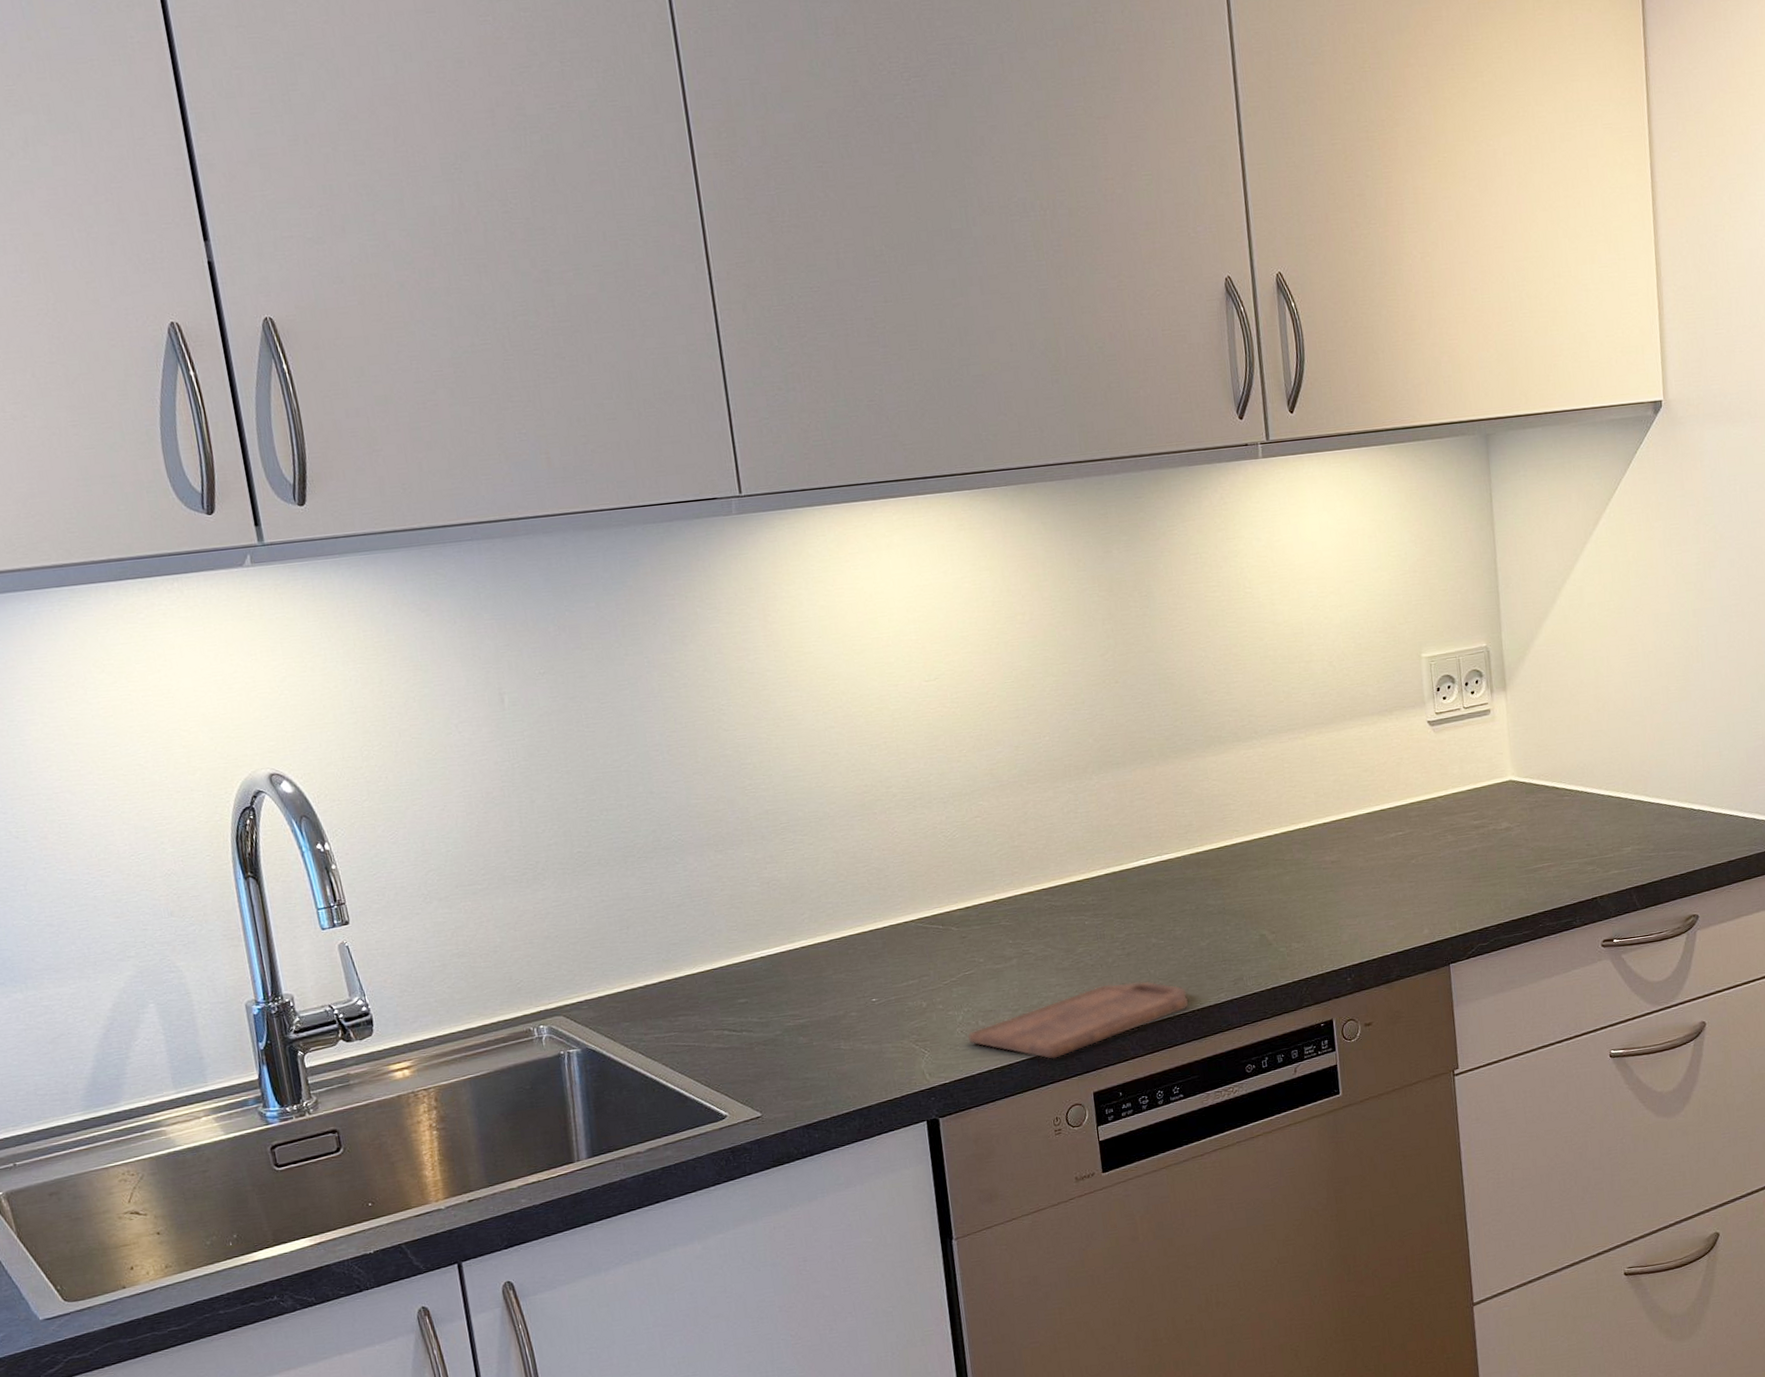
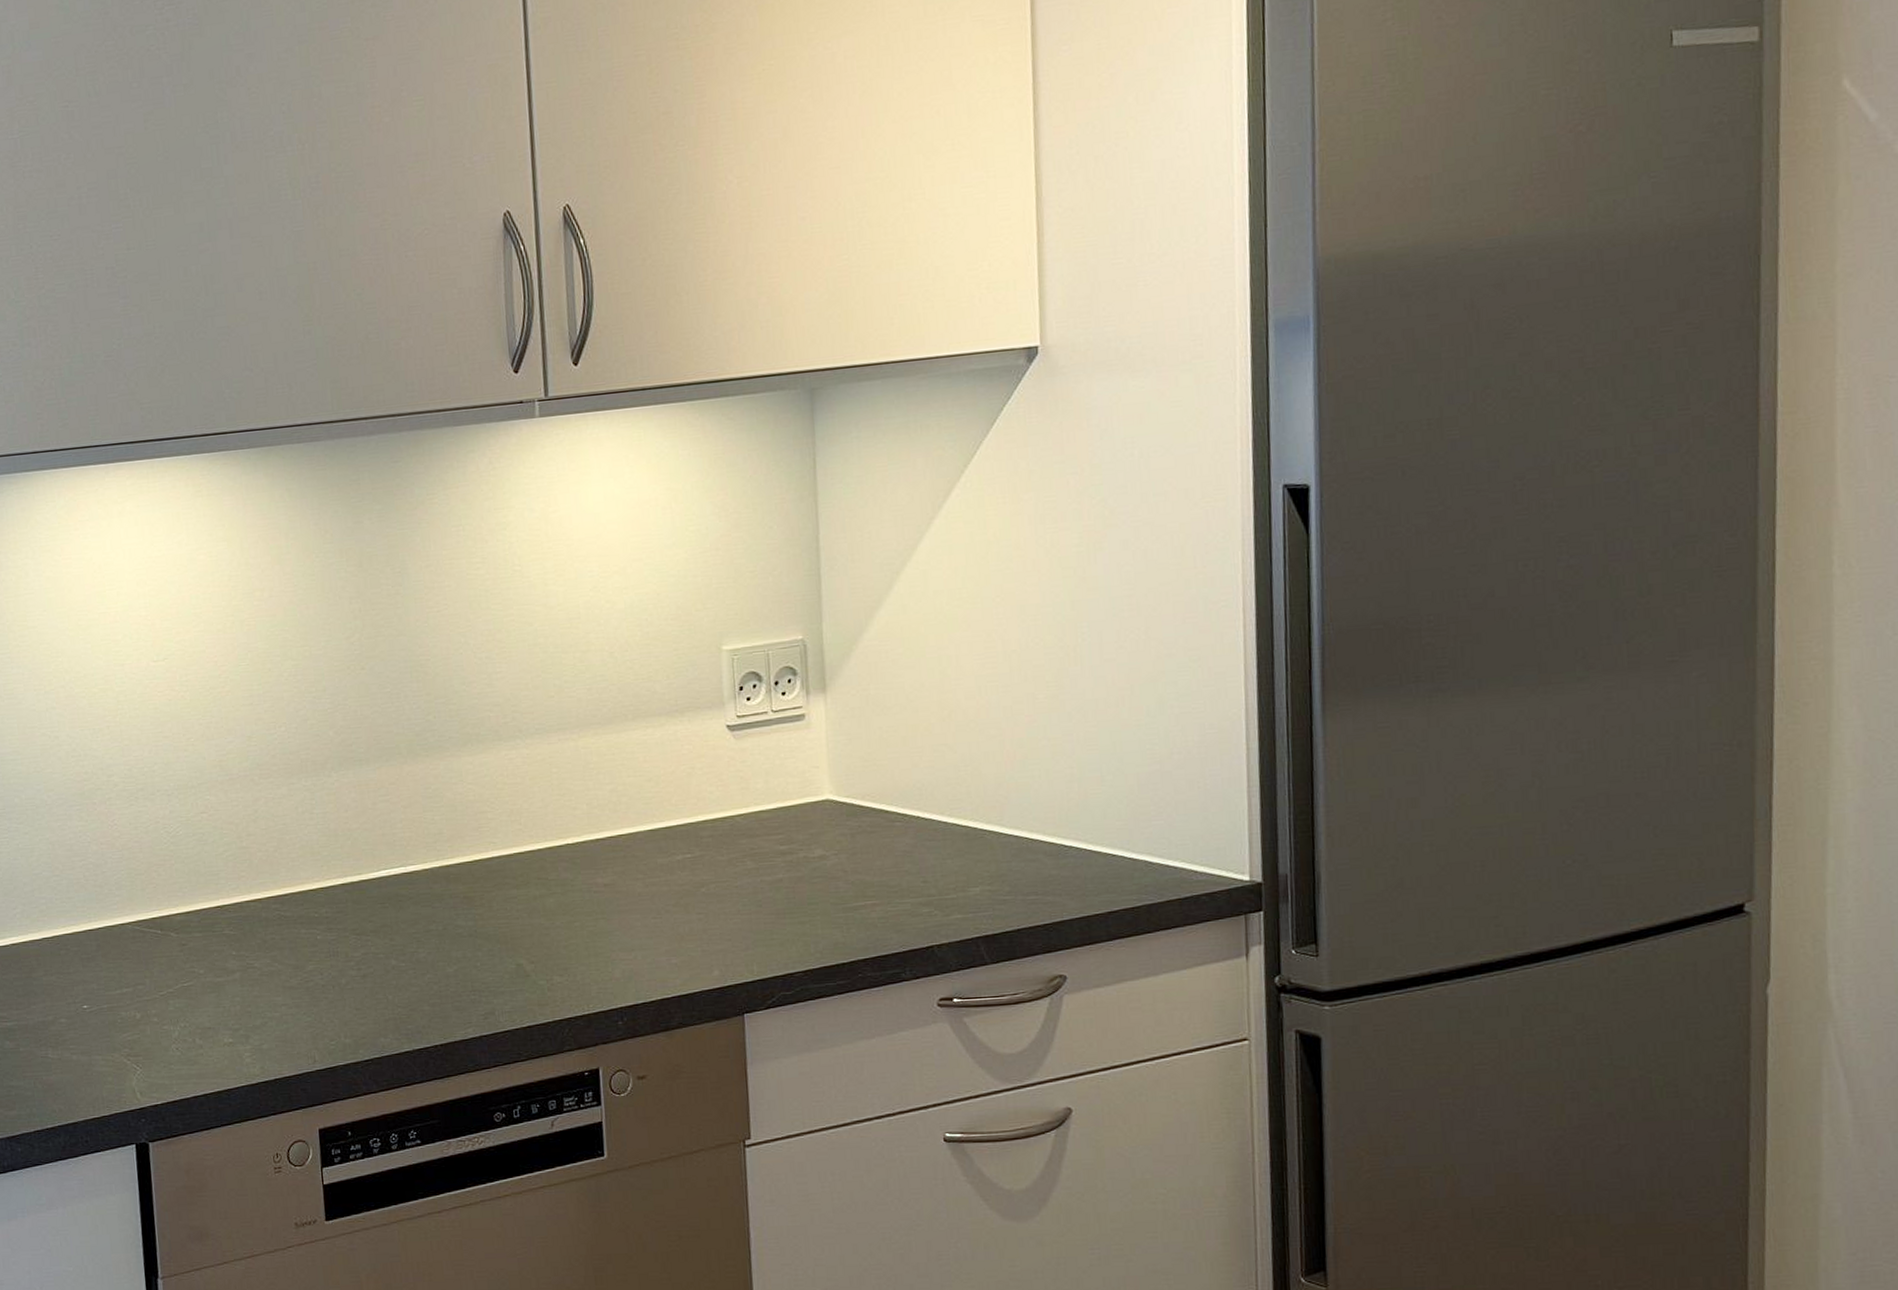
cutting board: present [968,981,1190,1060] -> none [183,1007,432,1089]

